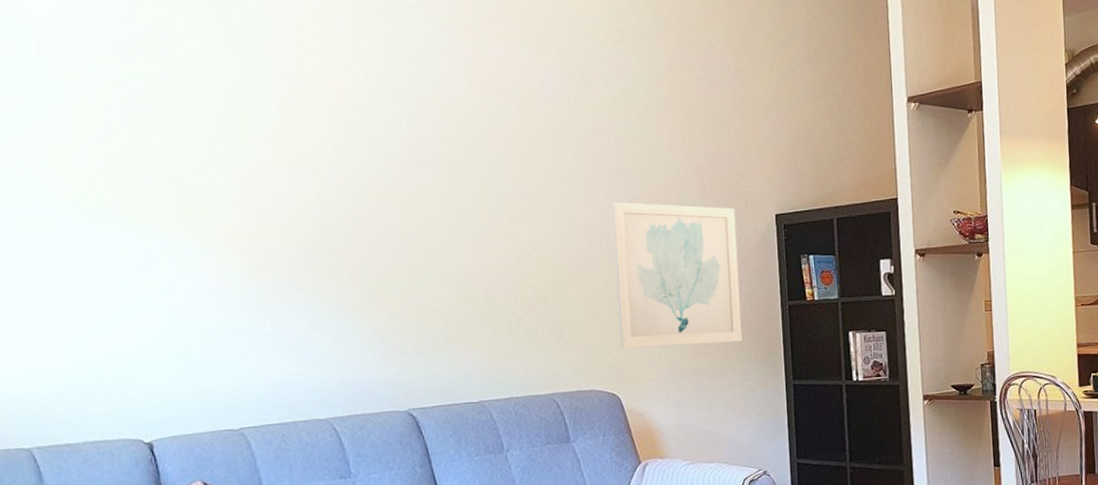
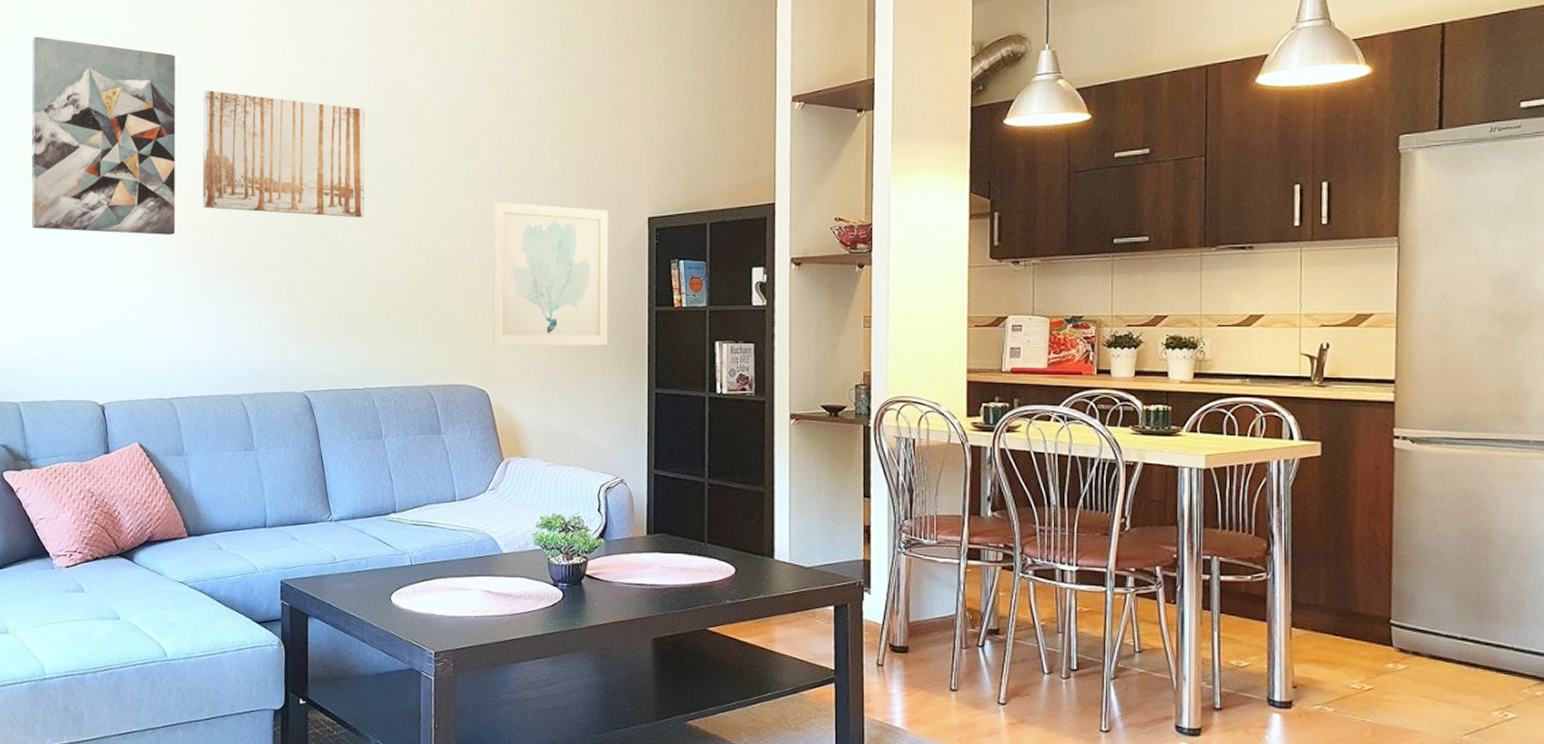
wall art: none [16,17,233,247] -> present [31,36,176,235]
wall art: none [257,84,468,222] -> present [202,90,365,218]

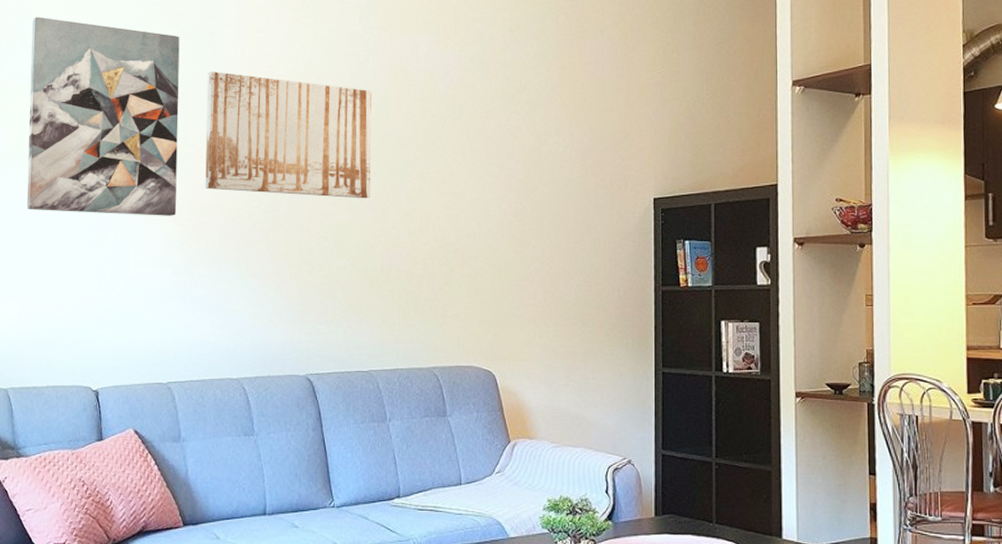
wall art: present [492,201,609,346] -> none [499,182,615,326]

